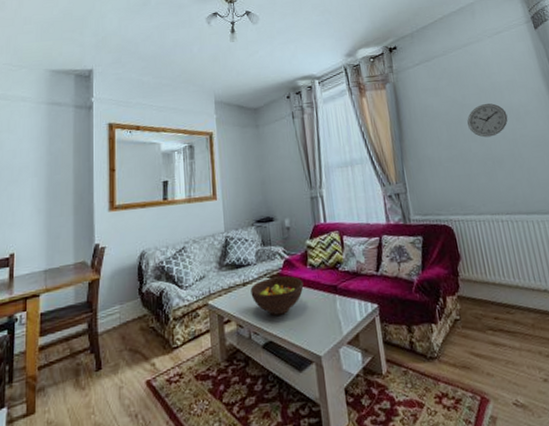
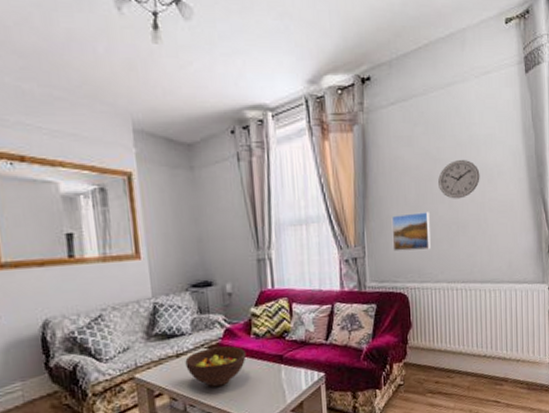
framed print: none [427,150,469,187] -> present [391,212,431,252]

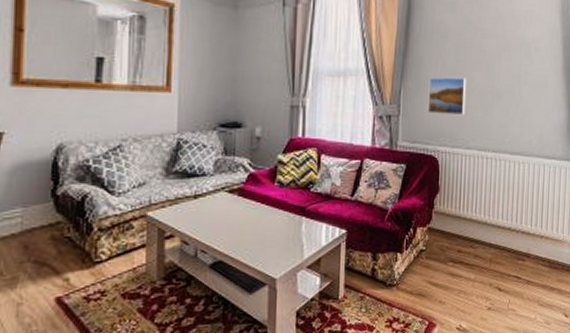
fruit bowl: present [185,346,246,387] -> none [202,192,268,234]
wall clock: present [438,160,480,199] -> none [477,31,518,69]

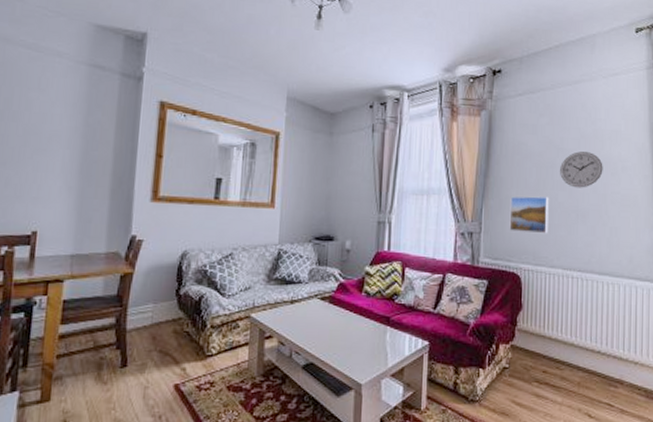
wall clock: none [477,31,518,69] -> present [560,151,603,188]

